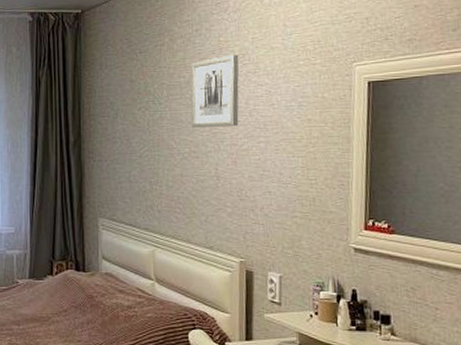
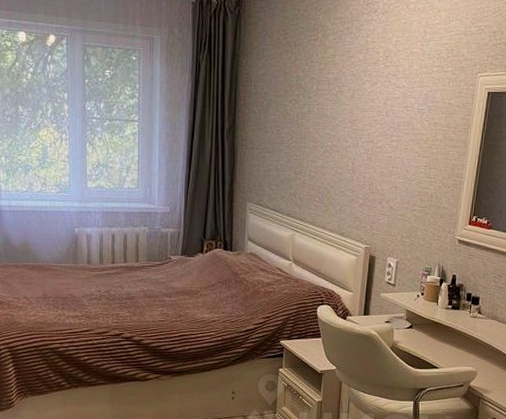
wall art: present [191,54,239,128] -> none [335,55,383,124]

